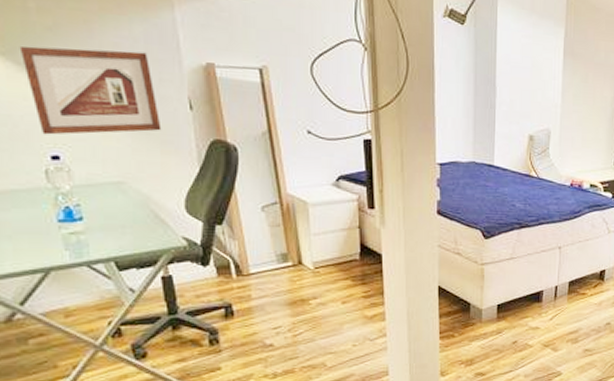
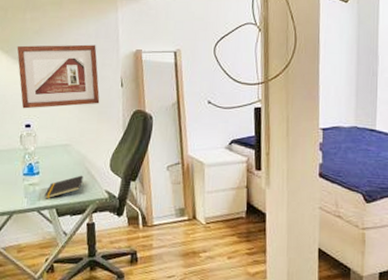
notepad: none [95,220,151,251] -> present [44,175,84,199]

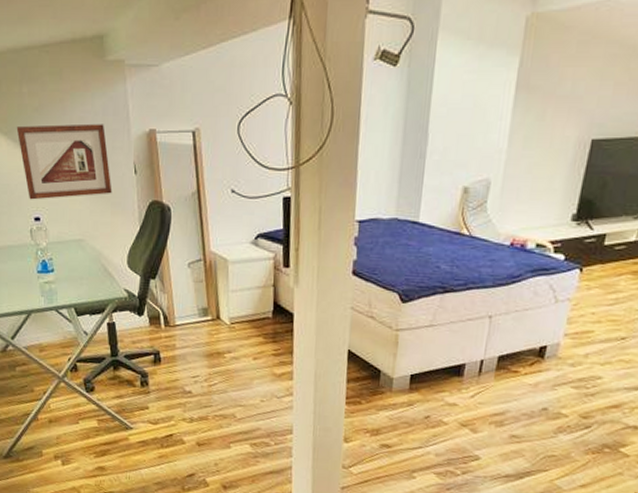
notepad: present [44,175,84,199] -> none [61,273,101,298]

